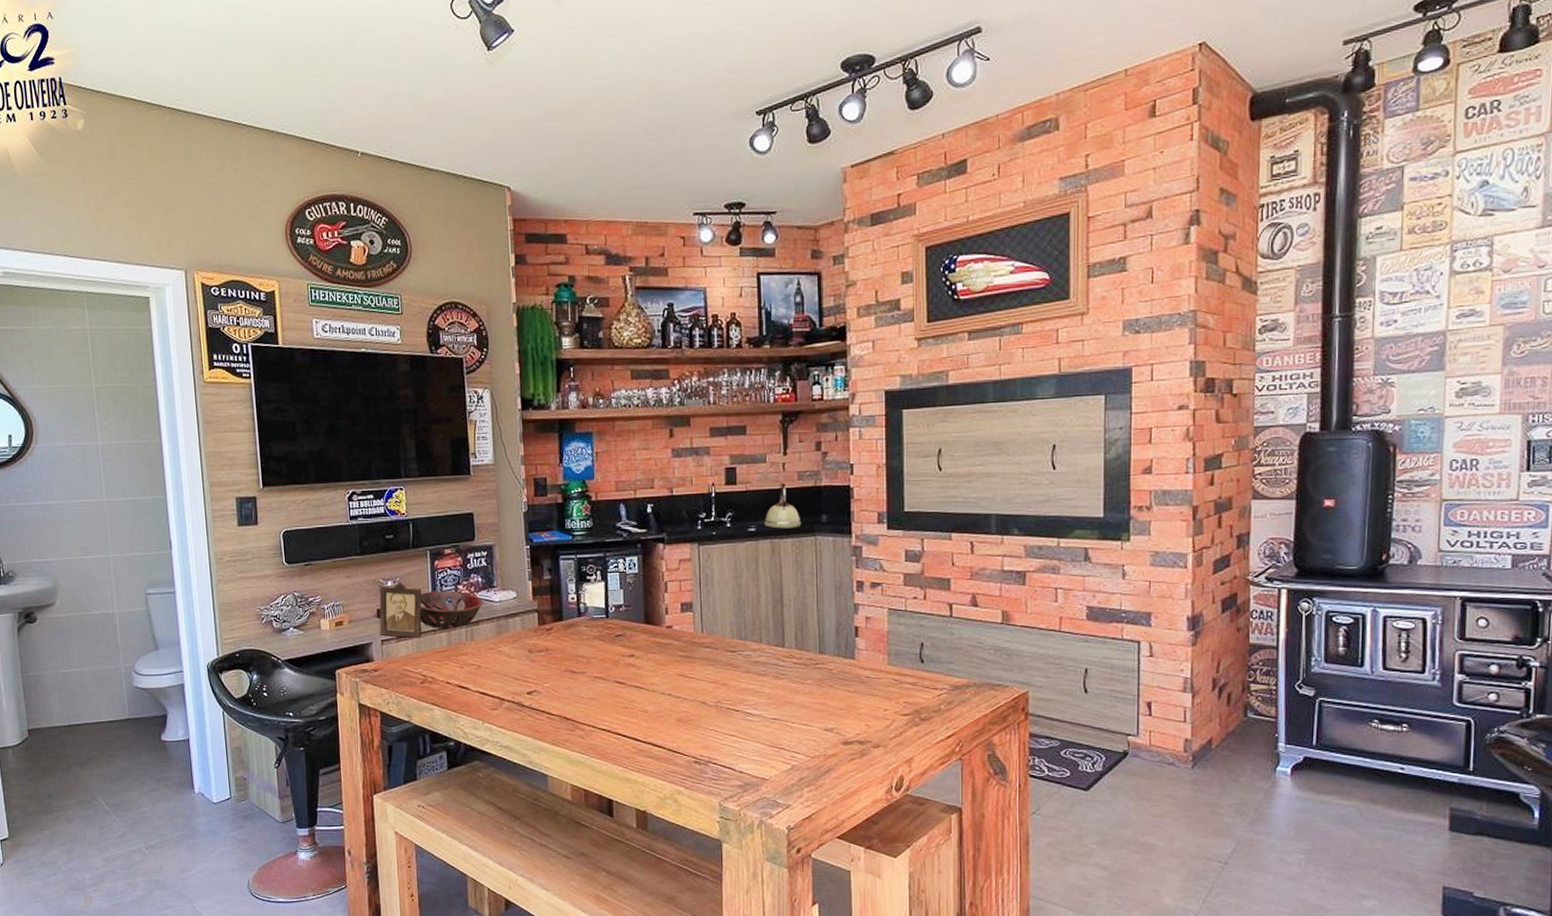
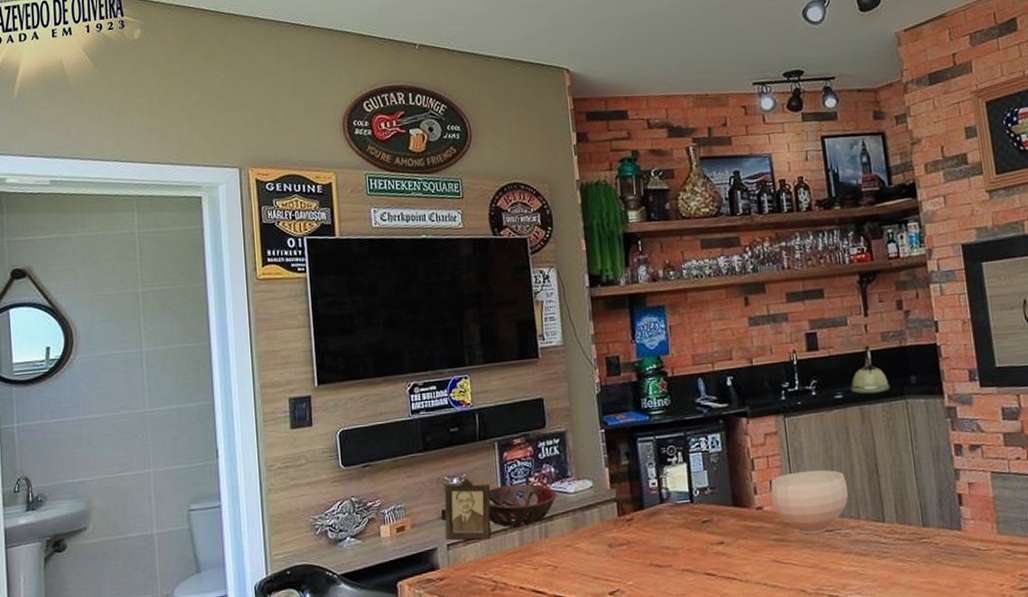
bowl: none [681,596,753,654] -> present [770,470,849,535]

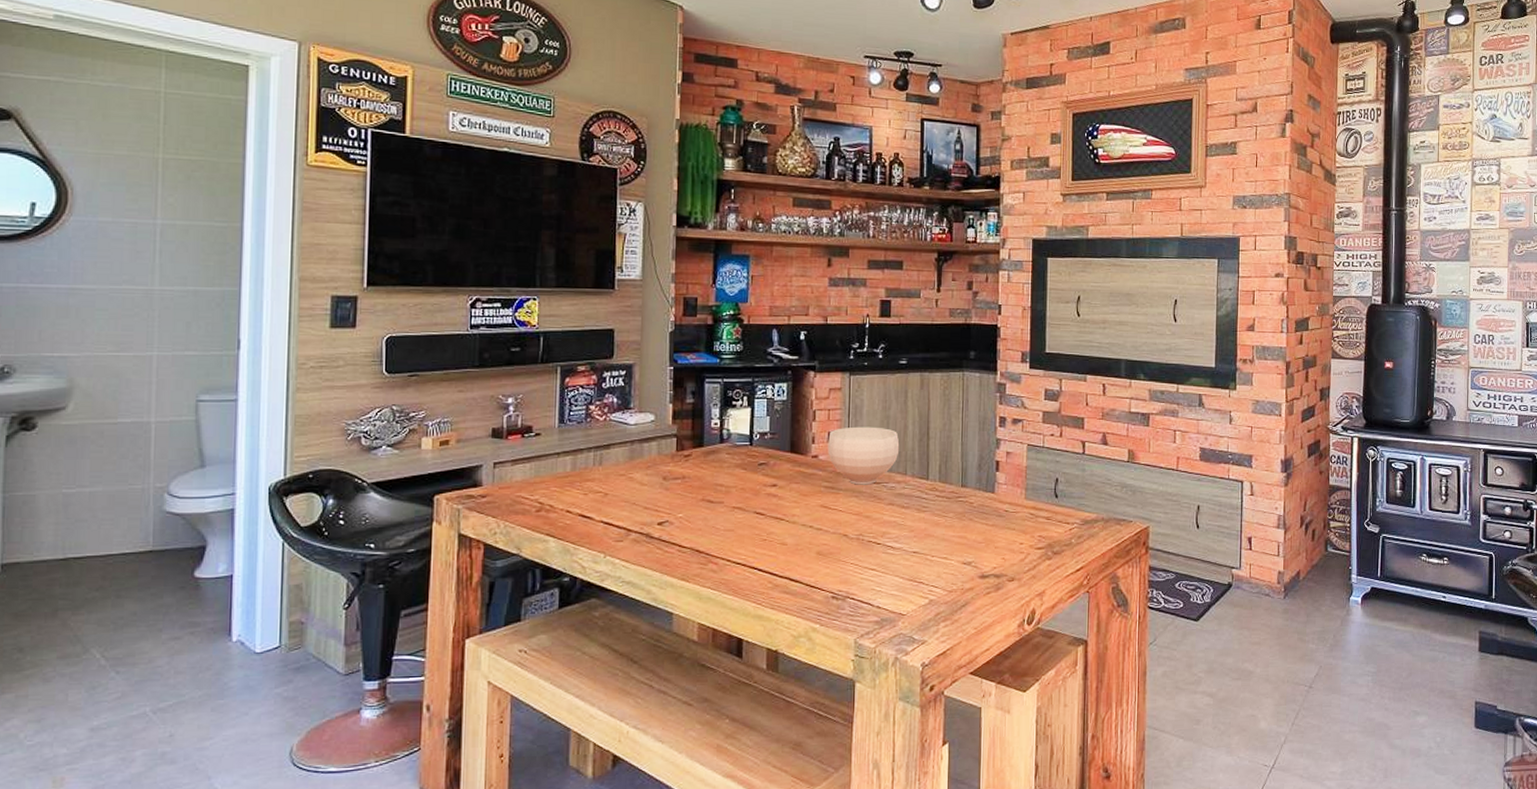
photo frame: present [444,478,492,540] -> none [492,399,548,462]
decorative bowl: present [488,483,557,527] -> none [542,410,617,451]
kettle: present [849,345,891,395] -> none [914,318,951,363]

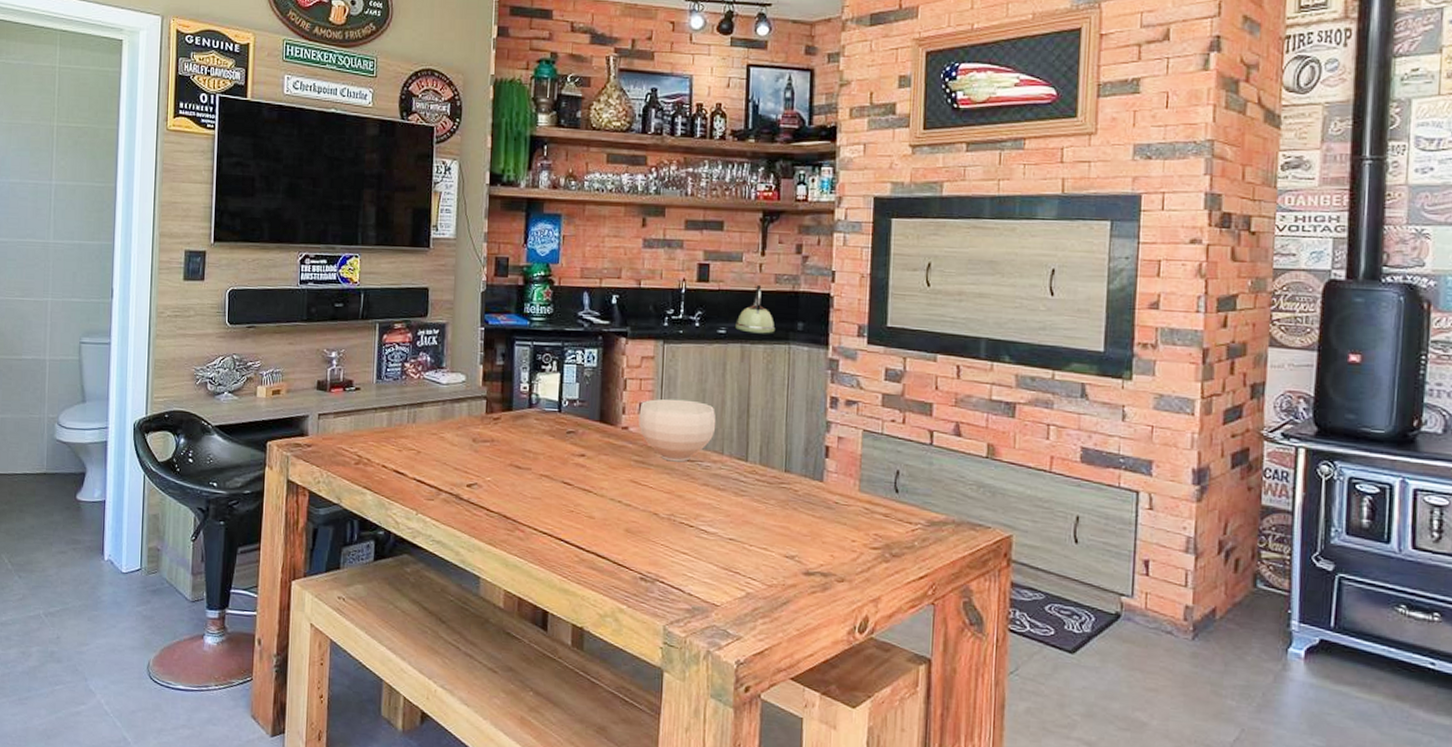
kettle: none [914,318,951,363] -> present [734,284,776,335]

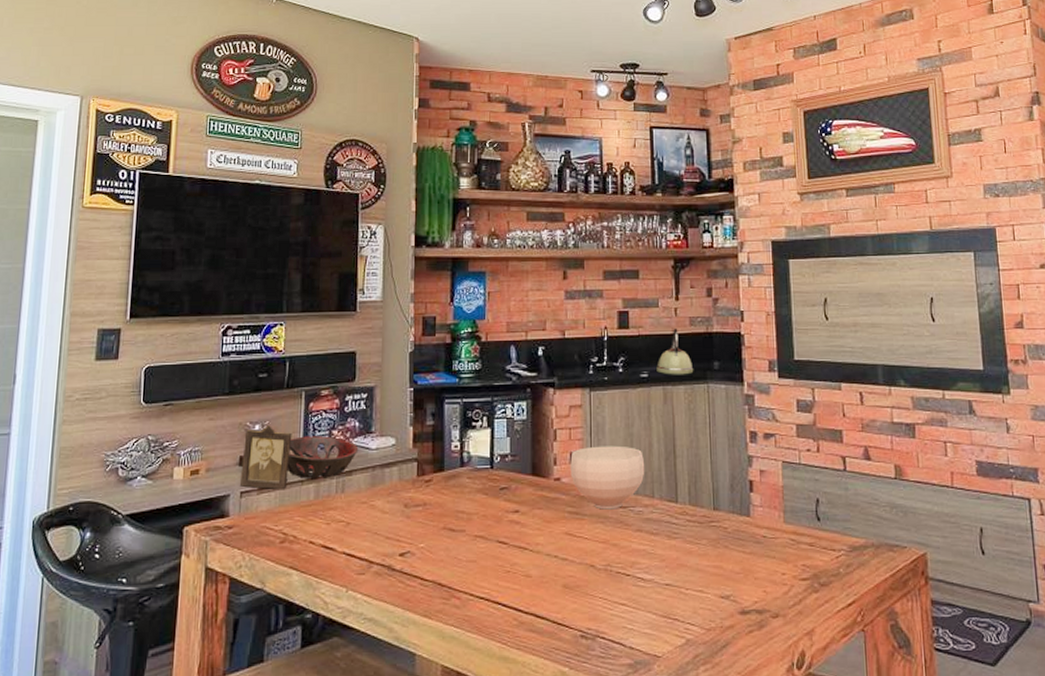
photo frame: none [317,353,367,416] -> present [239,425,292,490]
decorative bowl: none [361,366,430,408] -> present [287,436,359,479]

